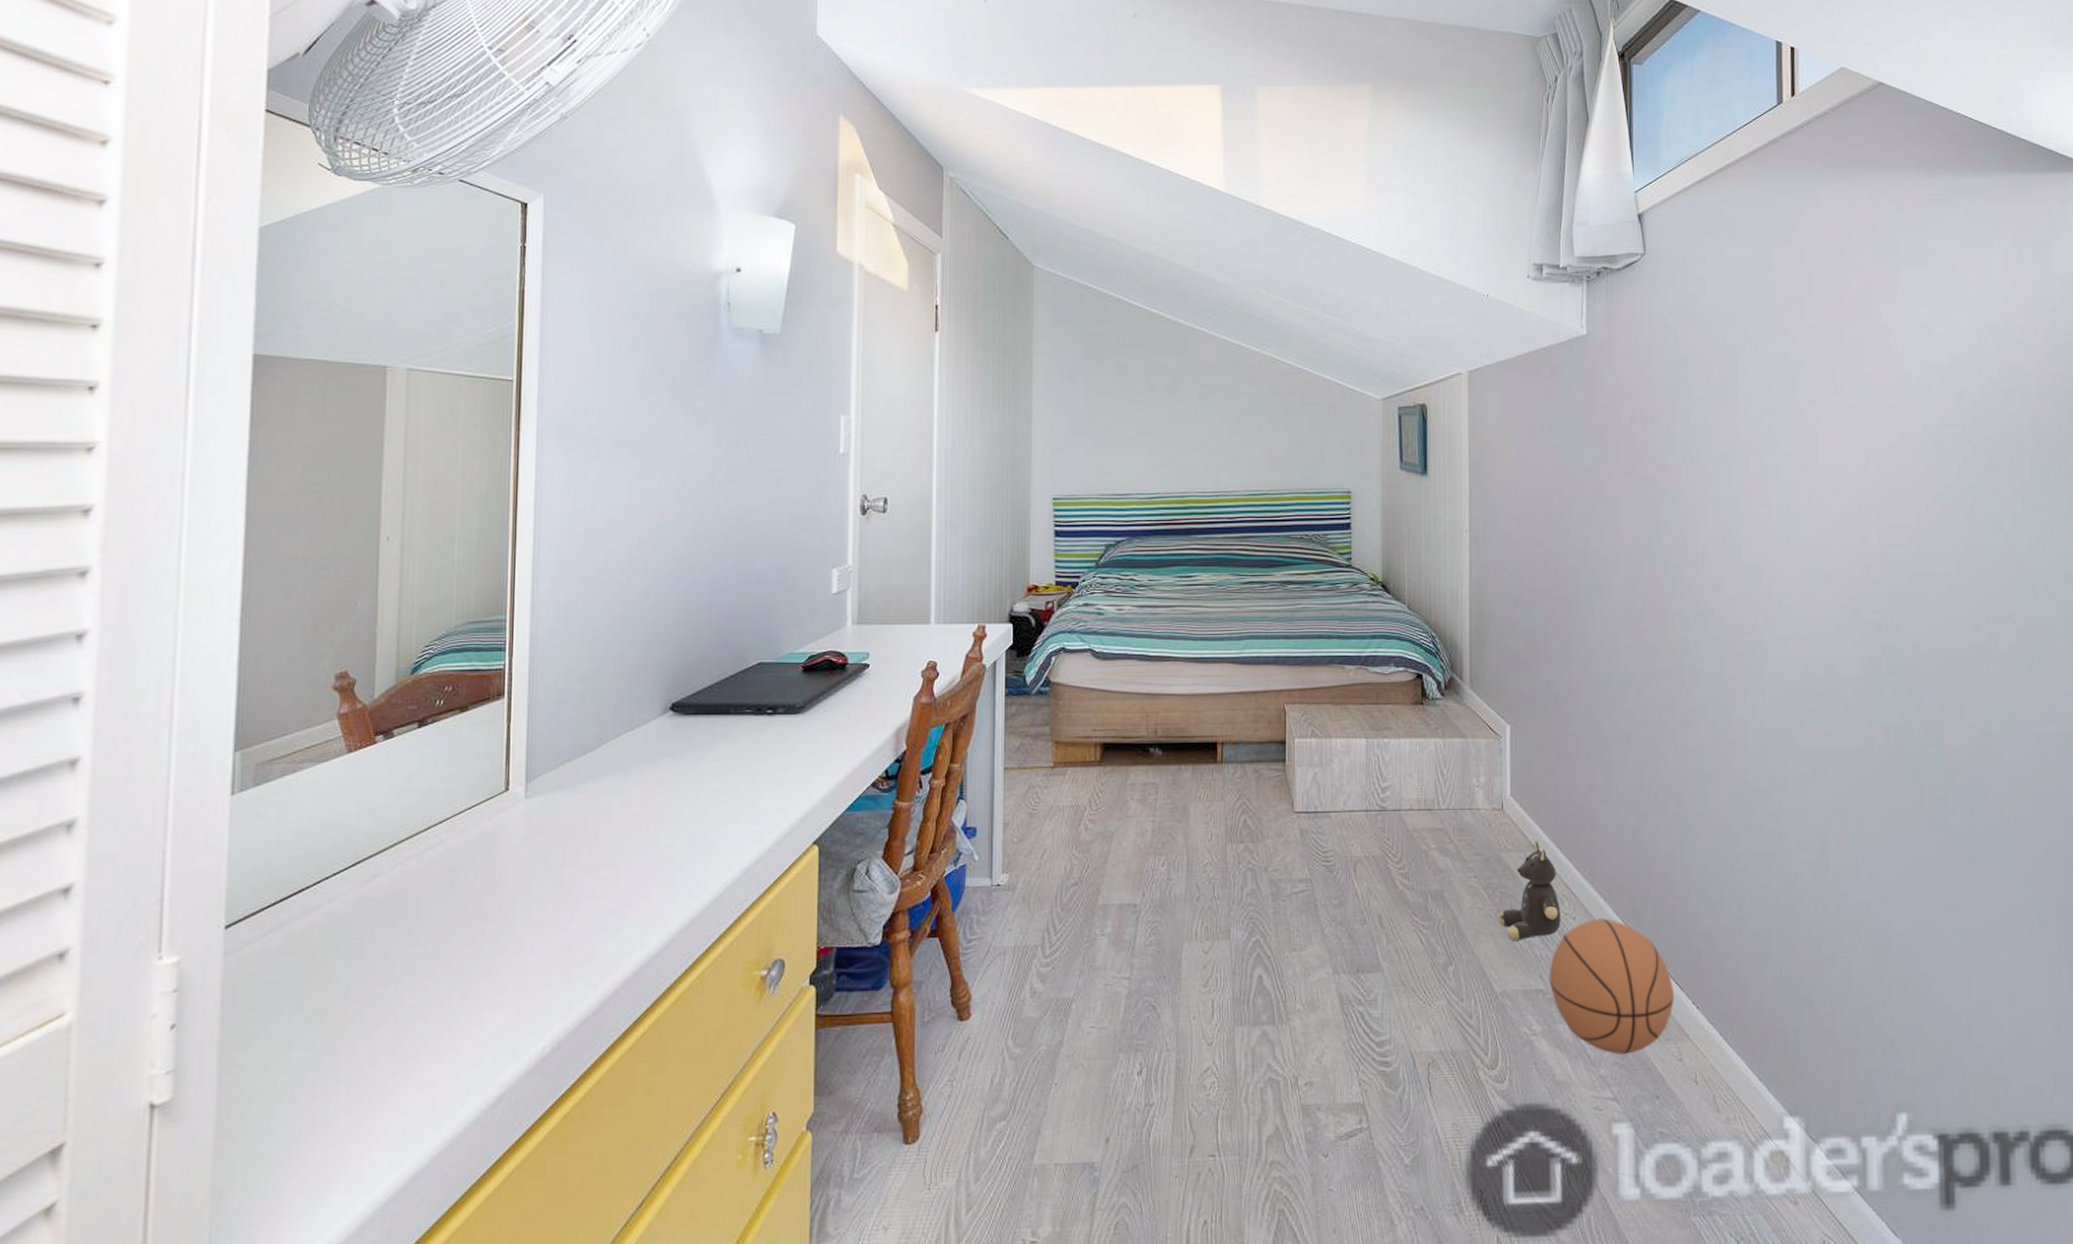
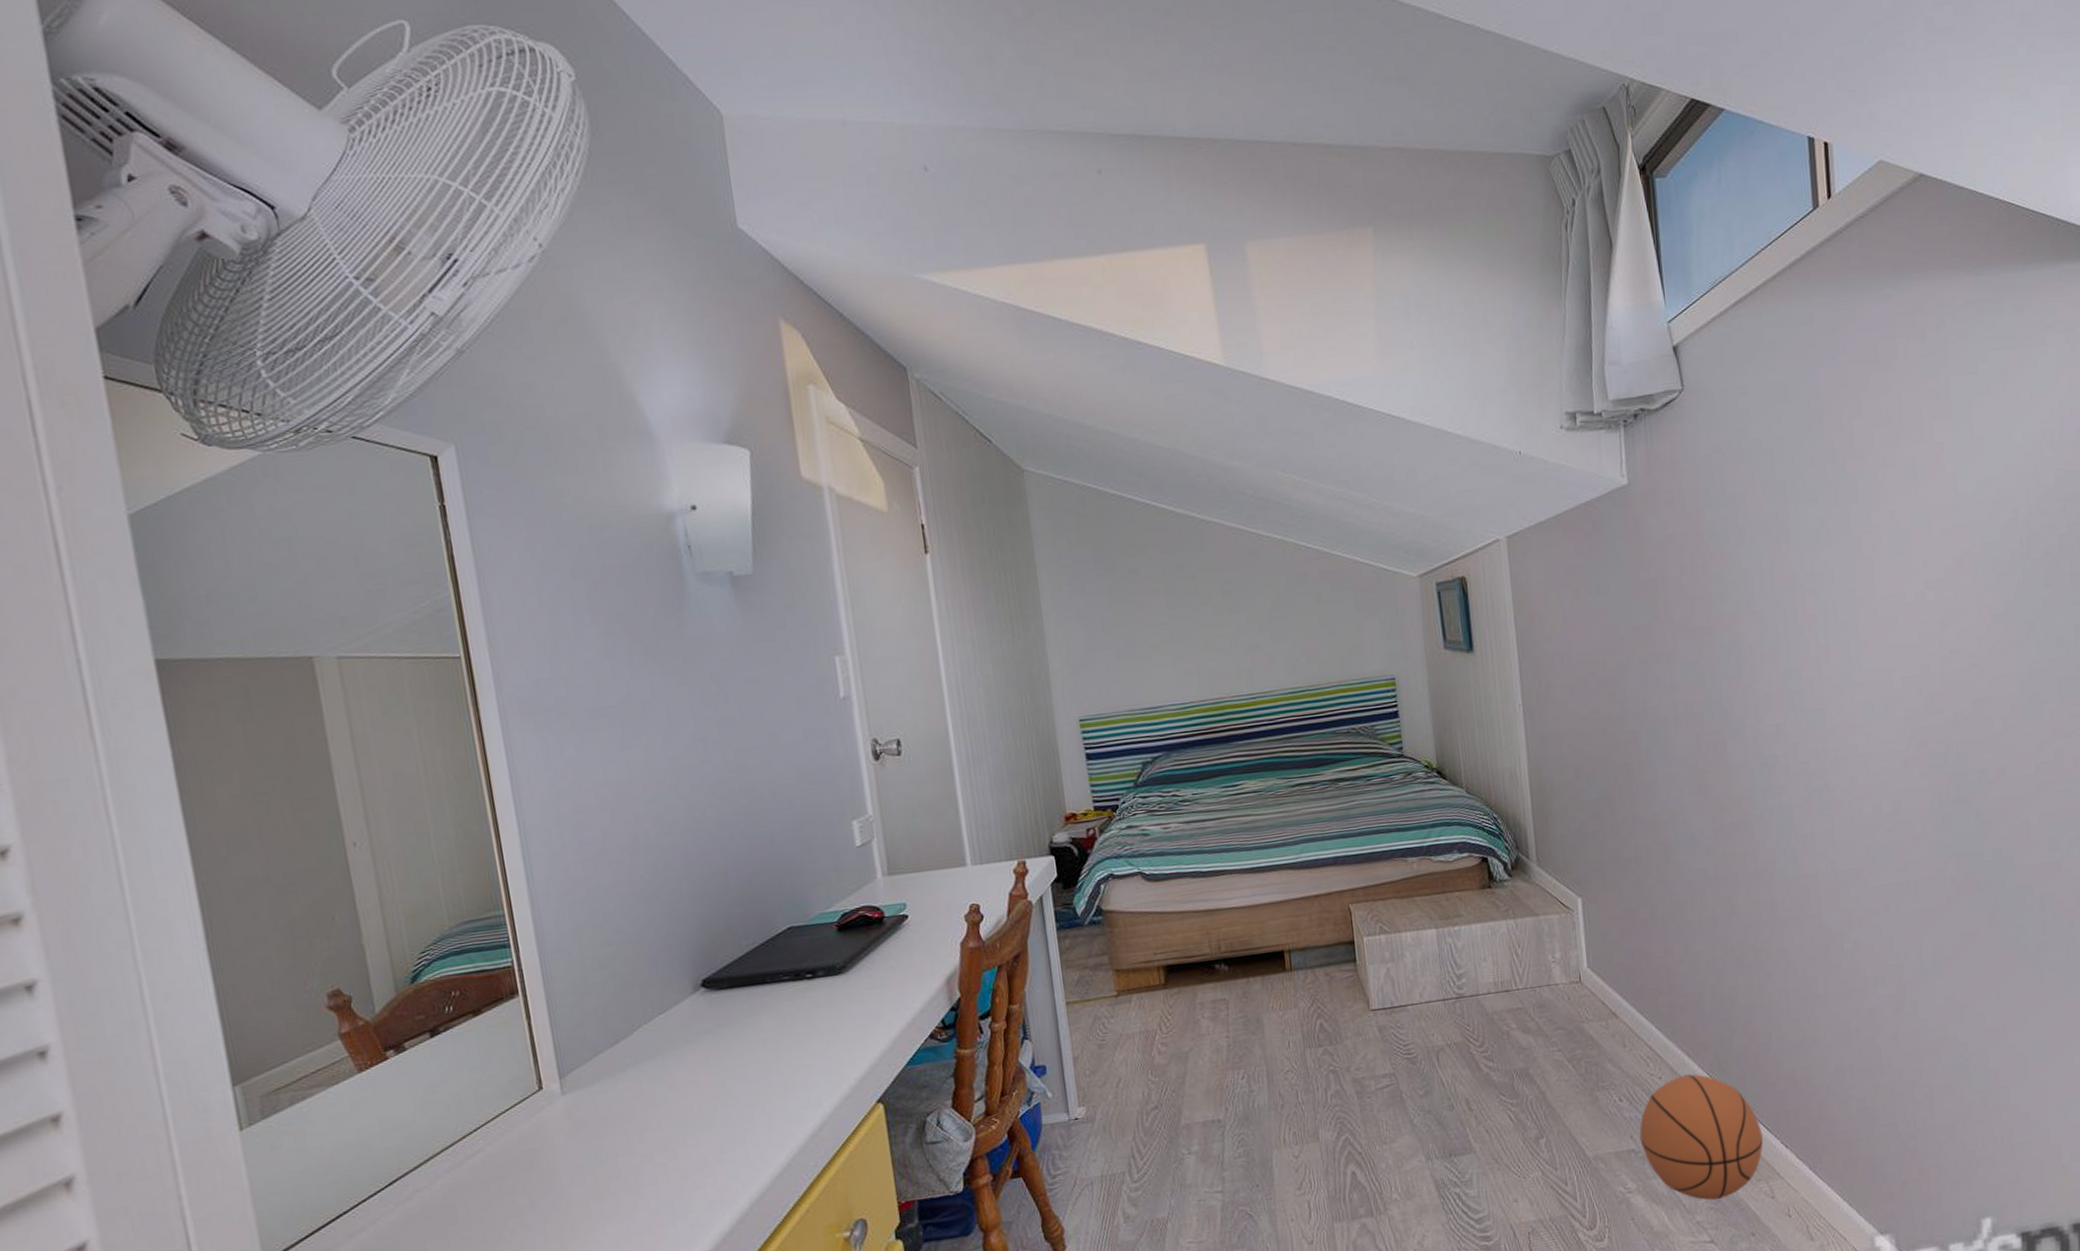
teddy bear: present [1498,840,1561,942] -> none [1585,1007,1647,1108]

